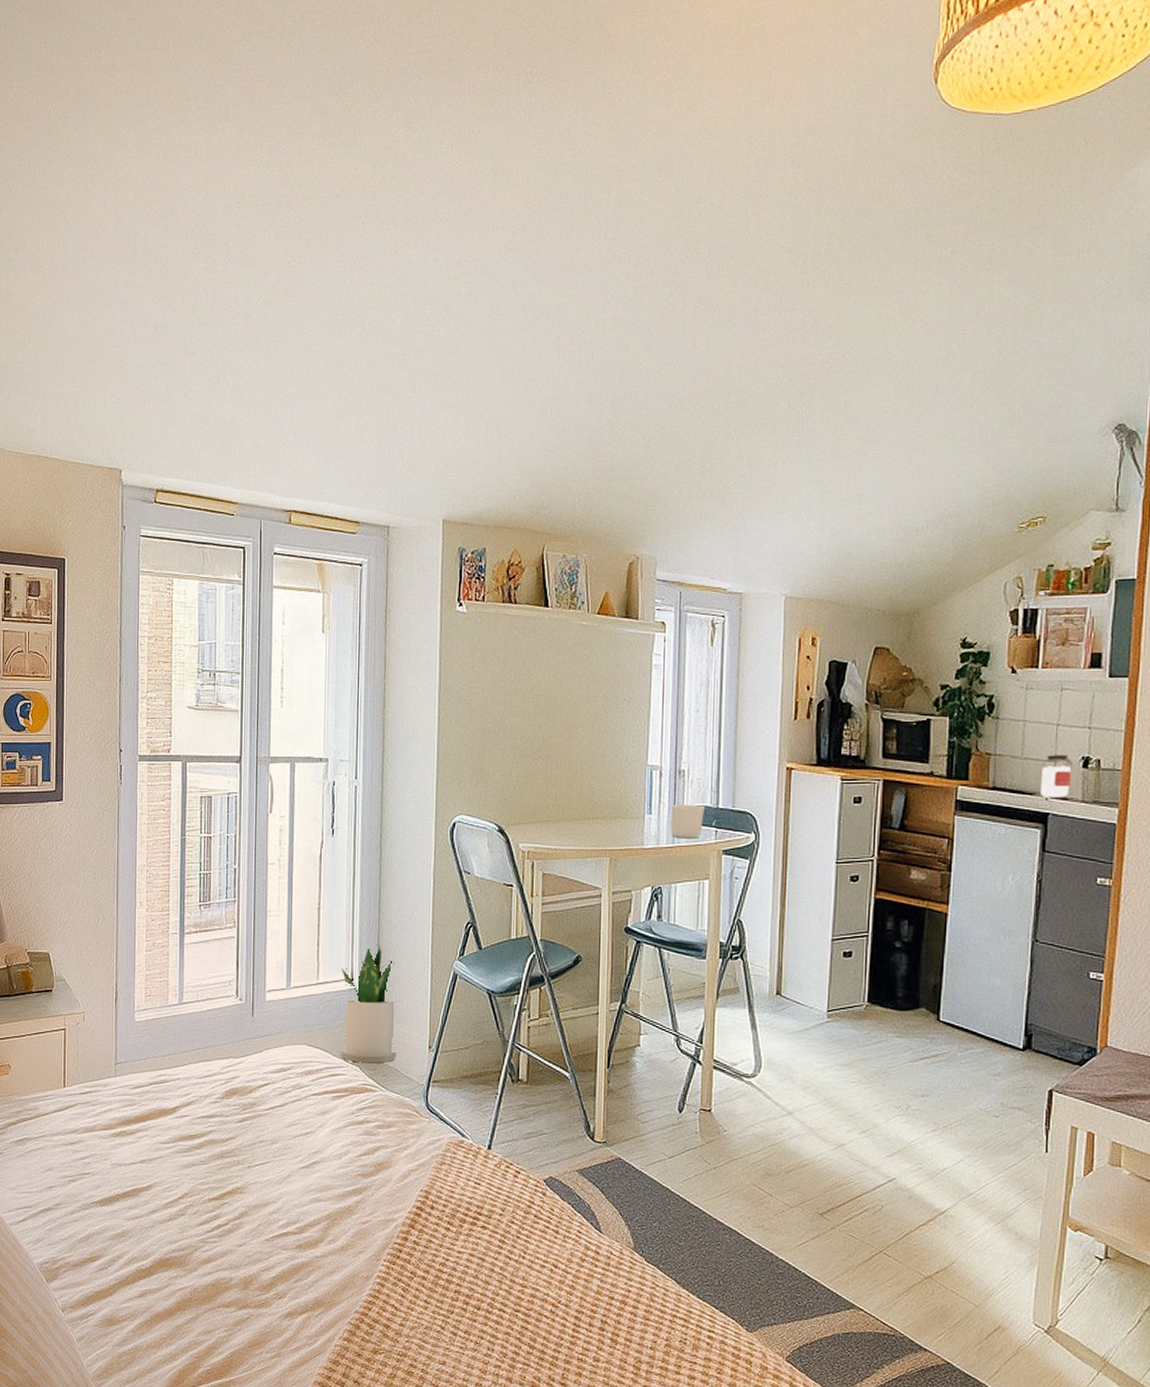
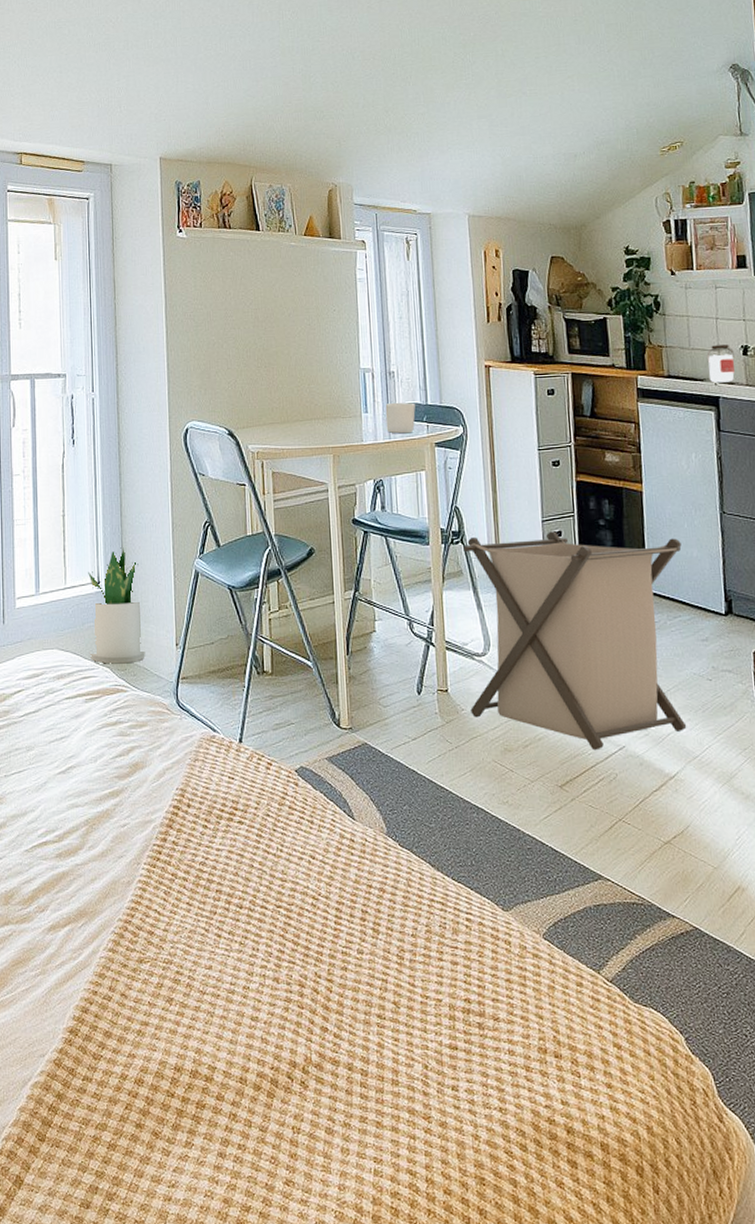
laundry basket: none [733,951,984,1181] -> present [463,531,687,751]

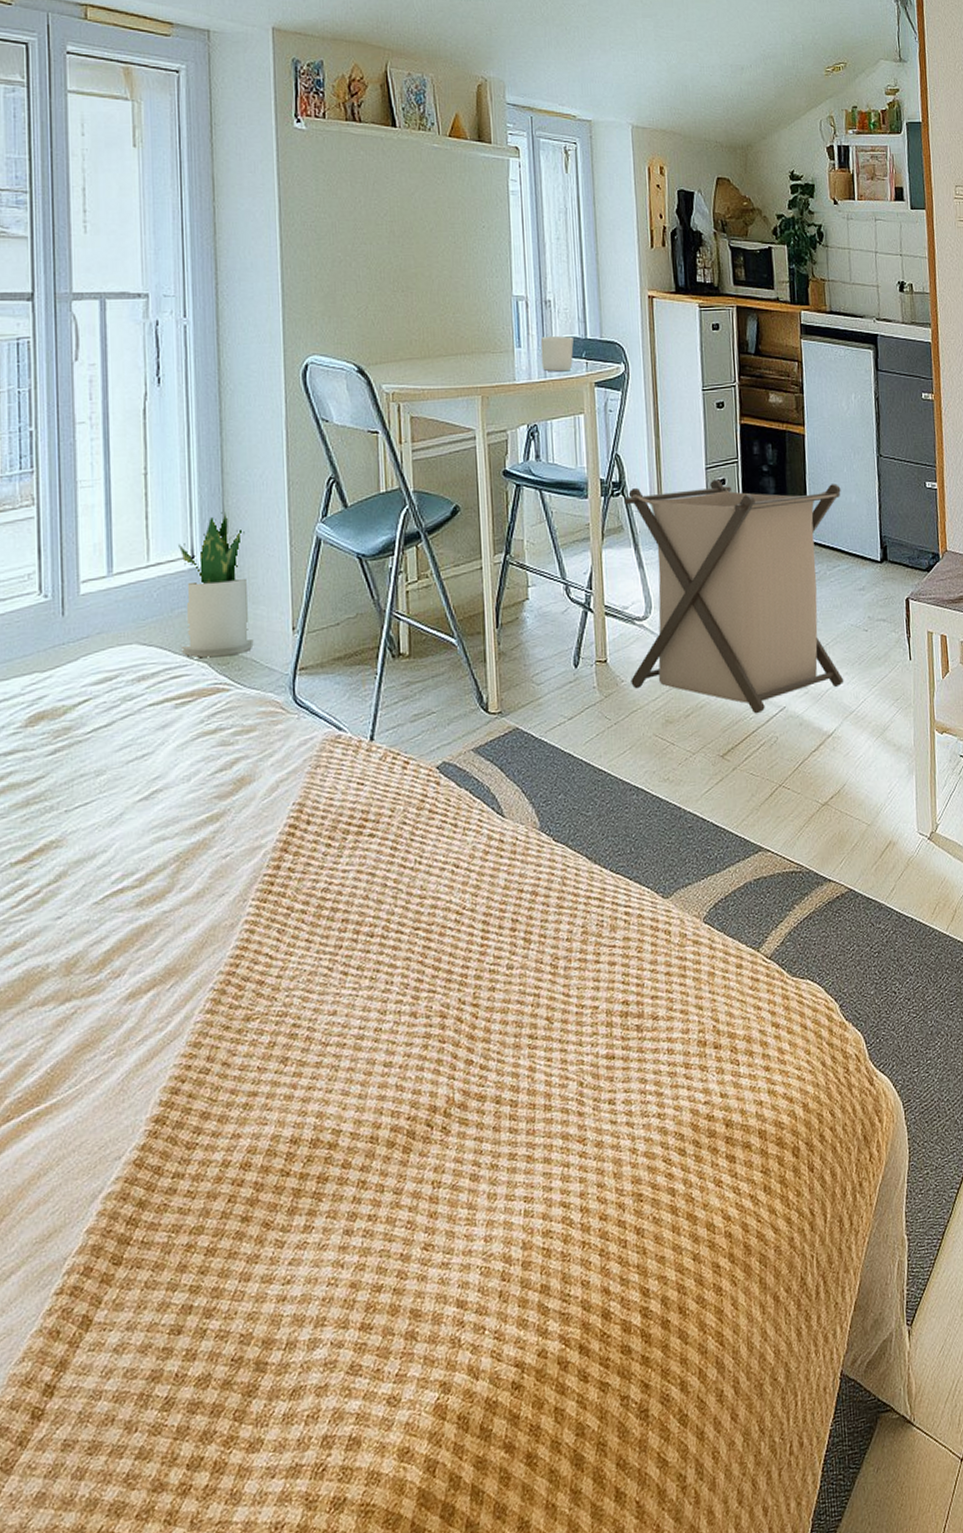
jar: present [707,345,735,383] -> none [866,280,892,320]

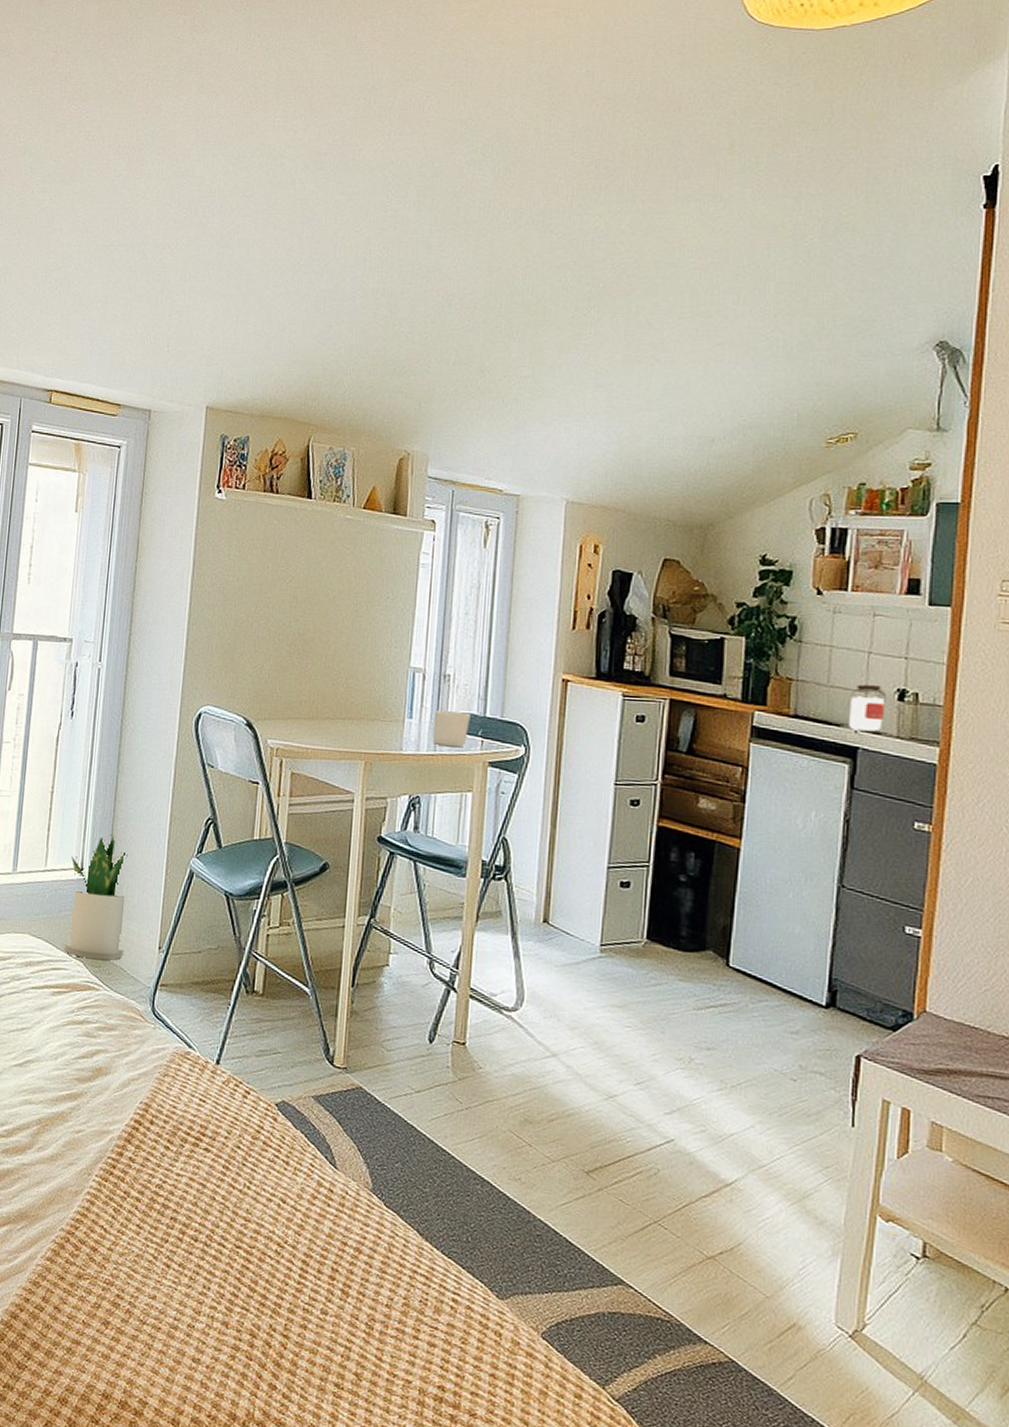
laundry basket: present [624,479,844,714] -> none [489,874,781,1139]
jar: none [866,280,892,320] -> present [848,685,886,732]

